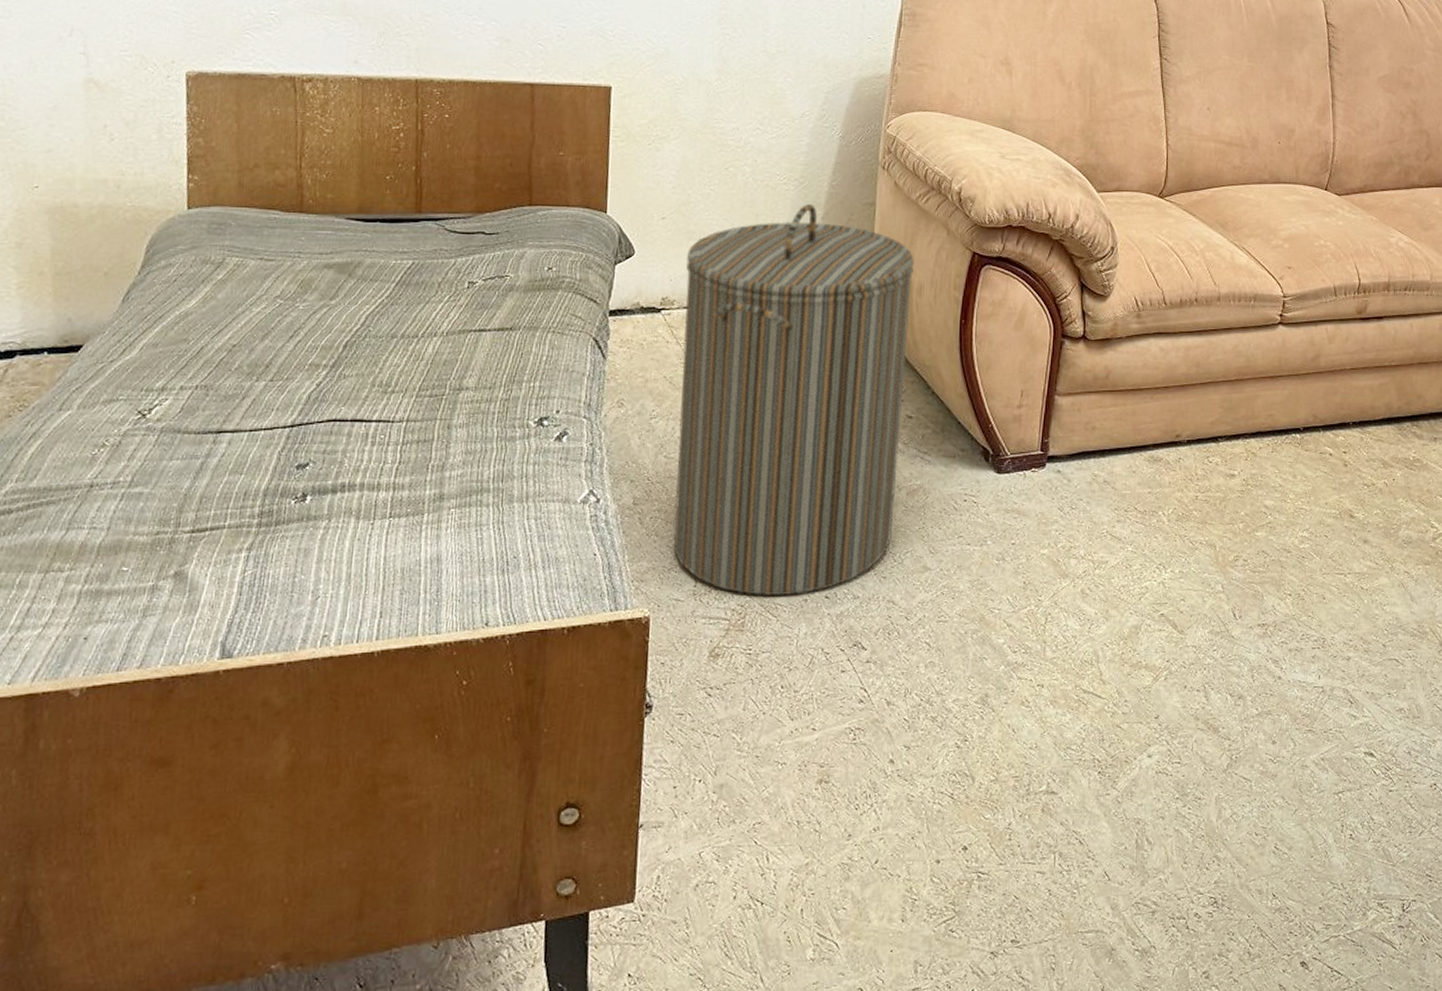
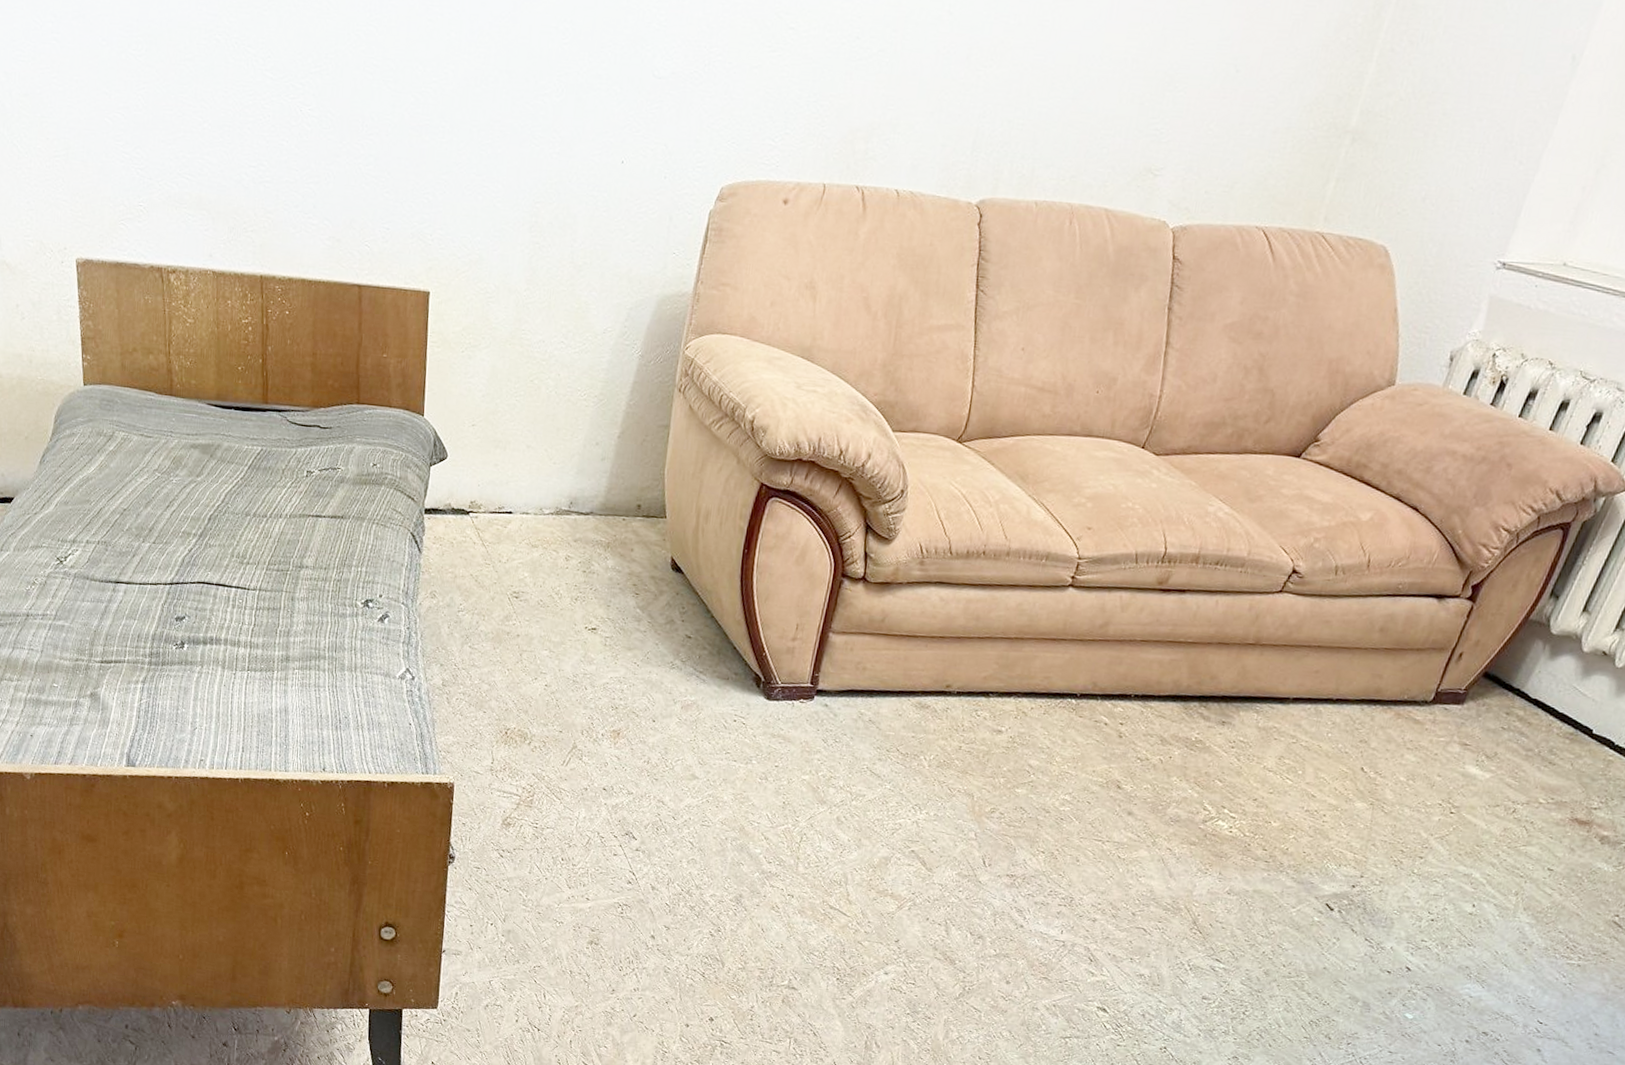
laundry hamper: present [673,203,915,596] -> none [475,421,704,784]

